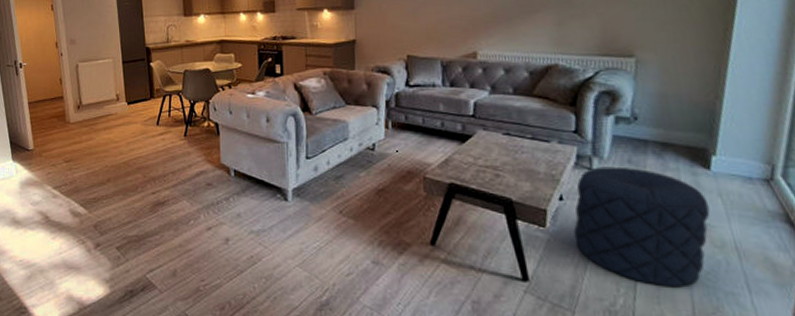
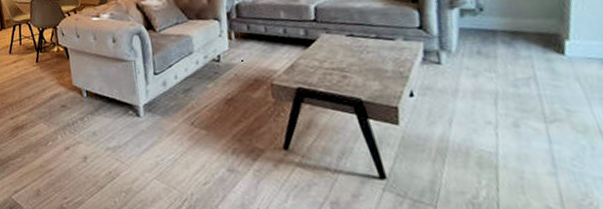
pouf: present [573,166,710,288] -> none [426,58,569,176]

